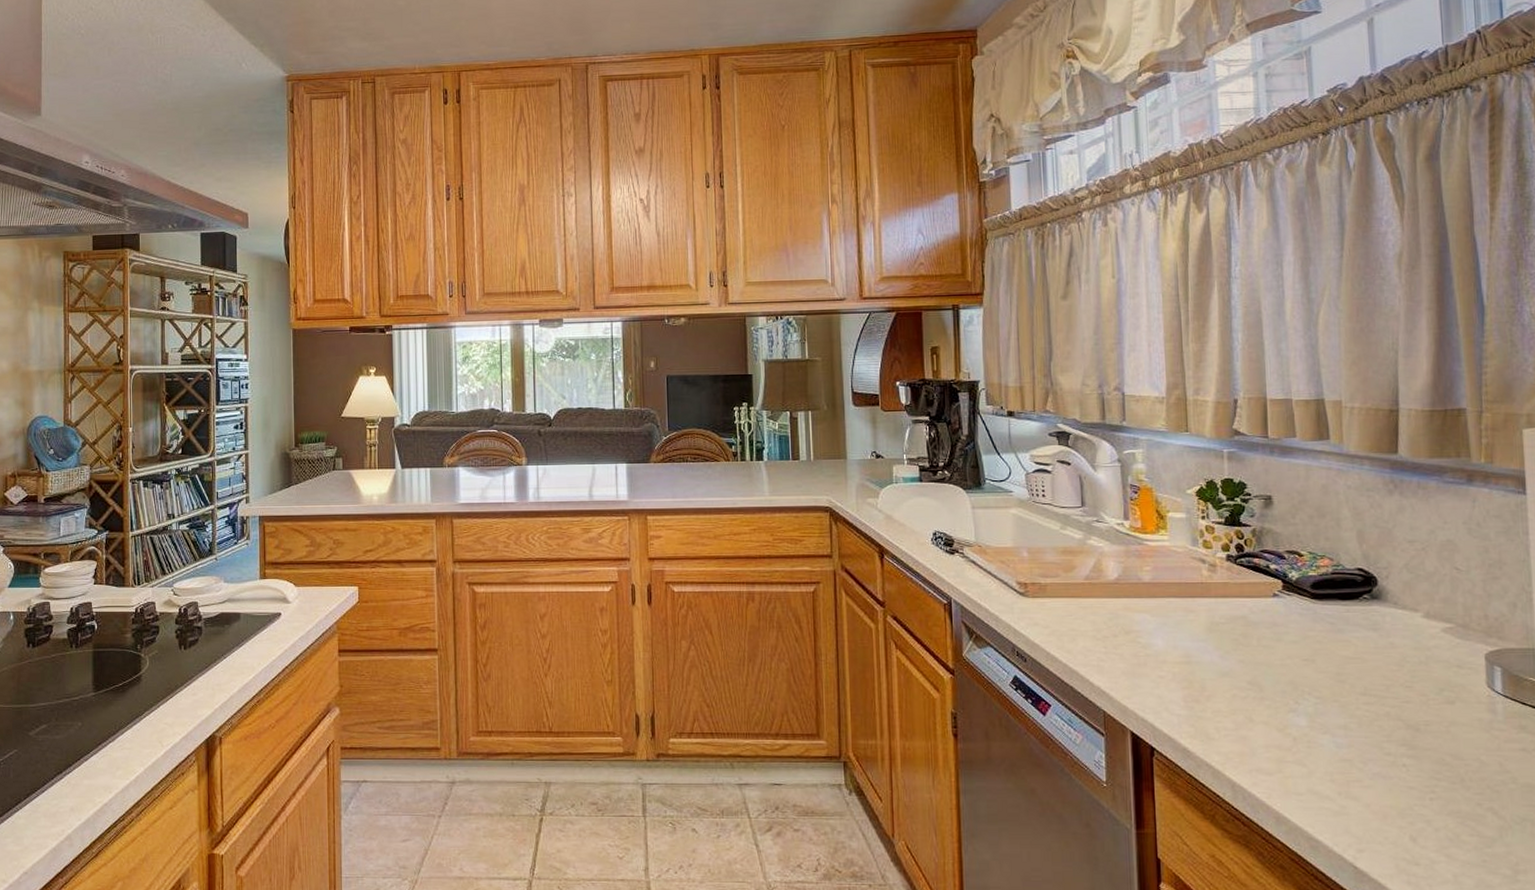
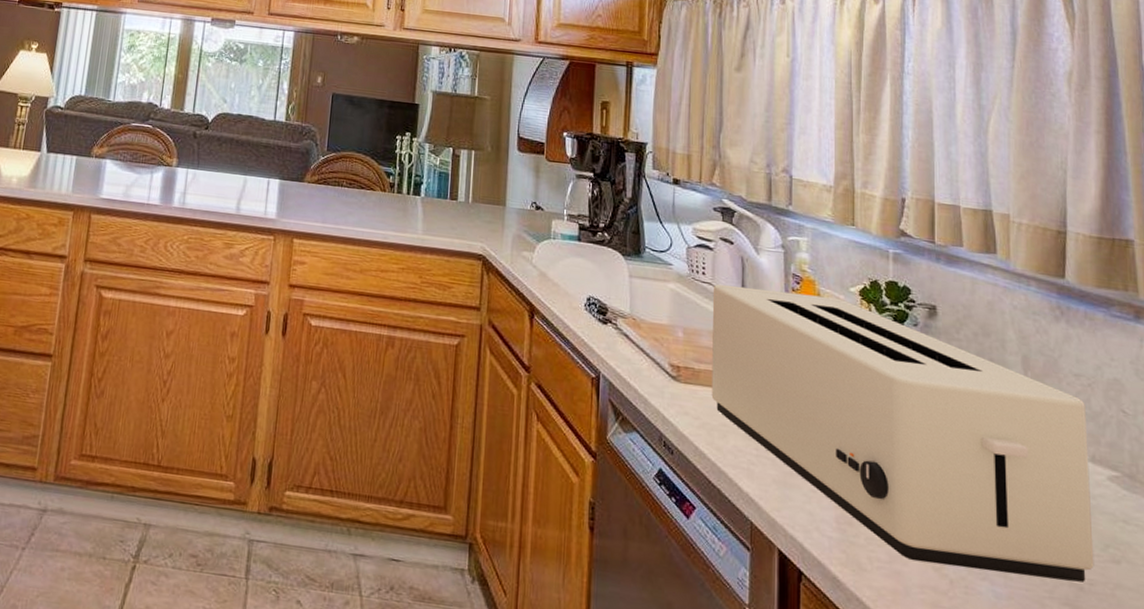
toaster: none [1053,501,1430,726] -> present [711,283,1094,583]

